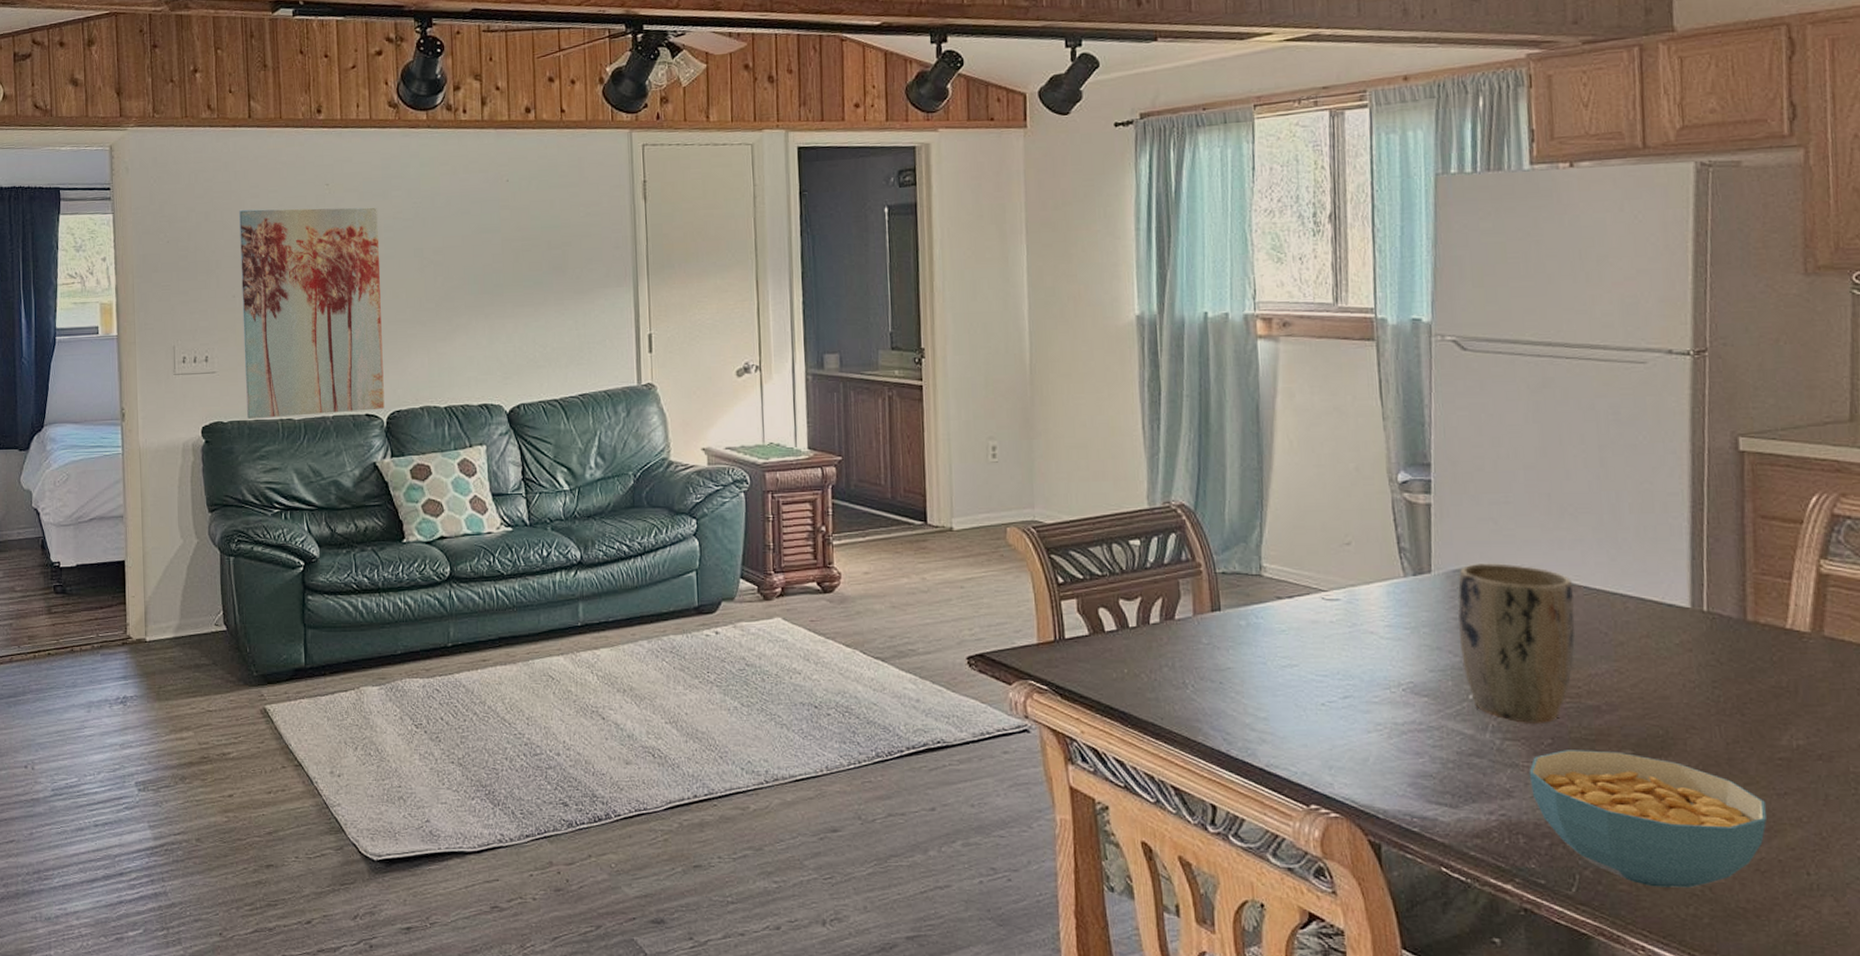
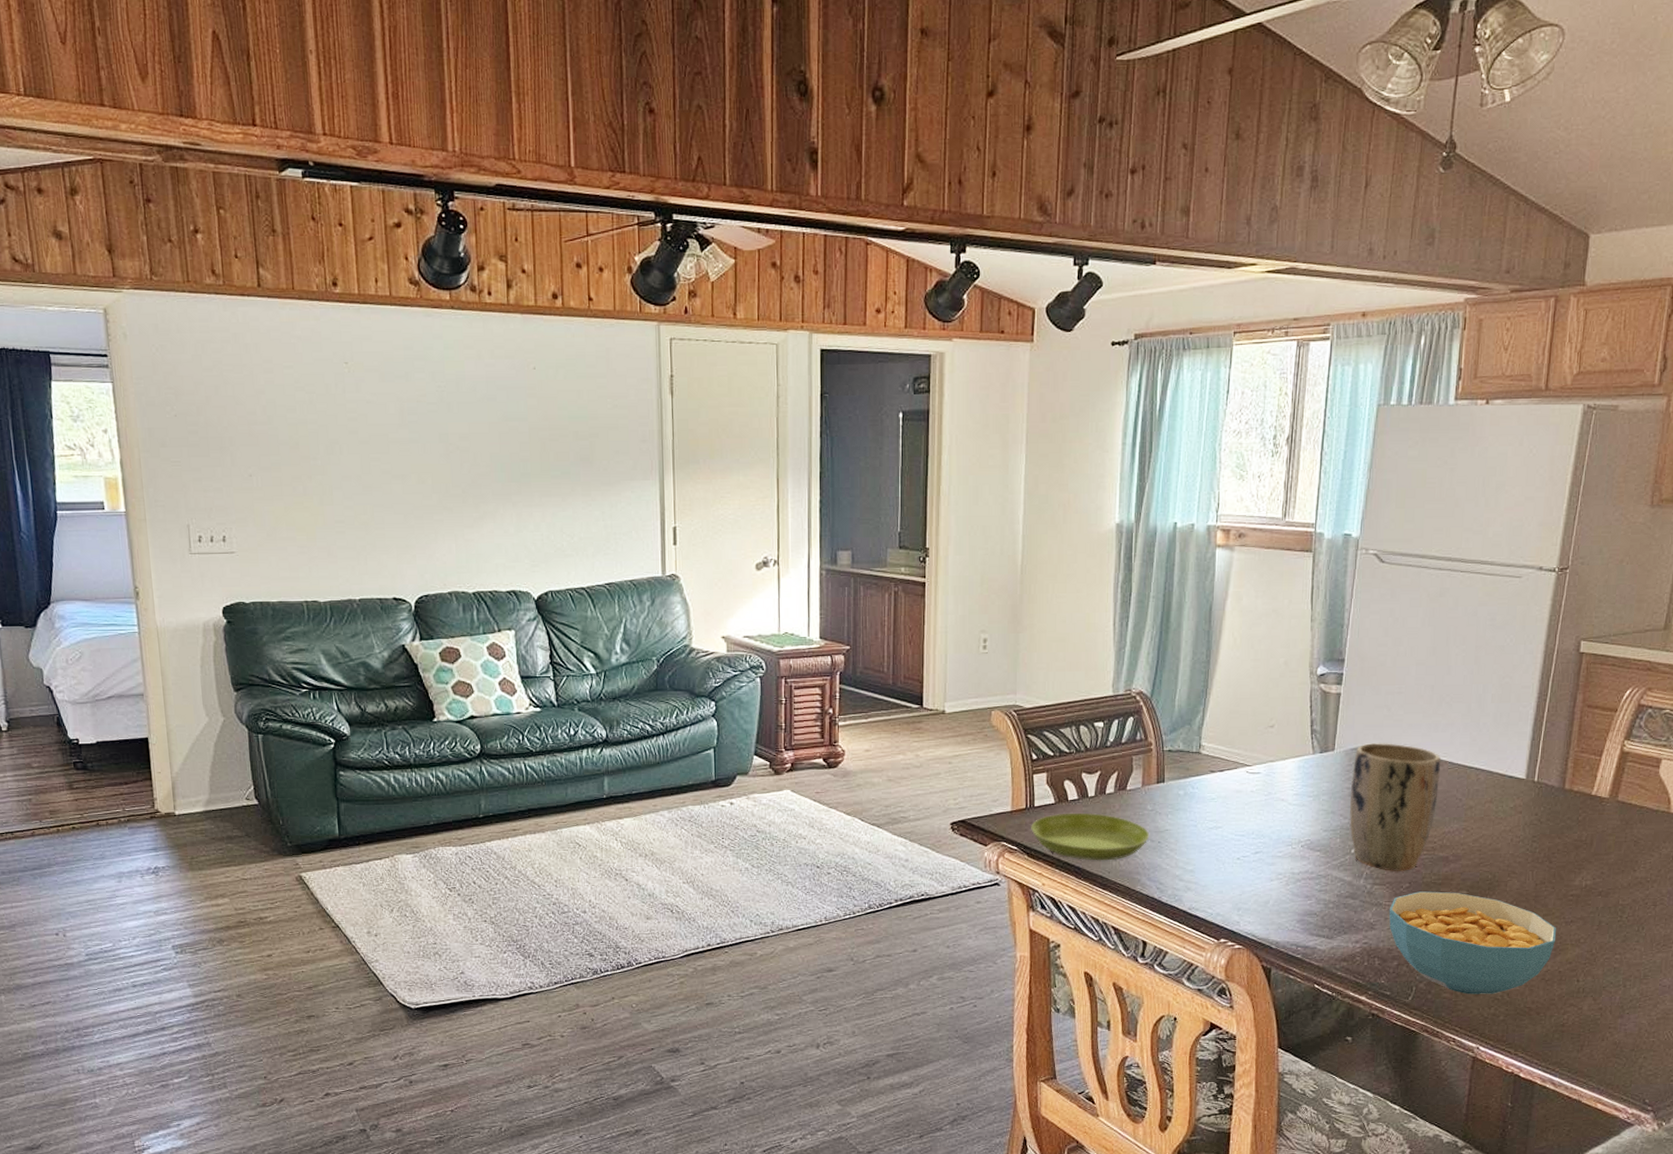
wall art: present [239,207,385,419] -> none [252,384,412,600]
saucer: none [1062,646,1209,705] -> present [1031,813,1150,861]

